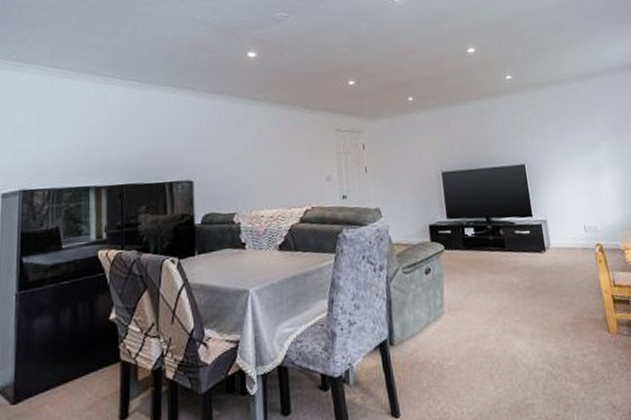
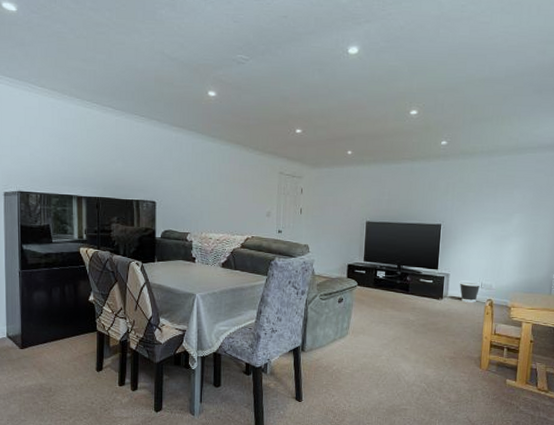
wastebasket: none [559,225,585,252] -> present [459,281,481,303]

